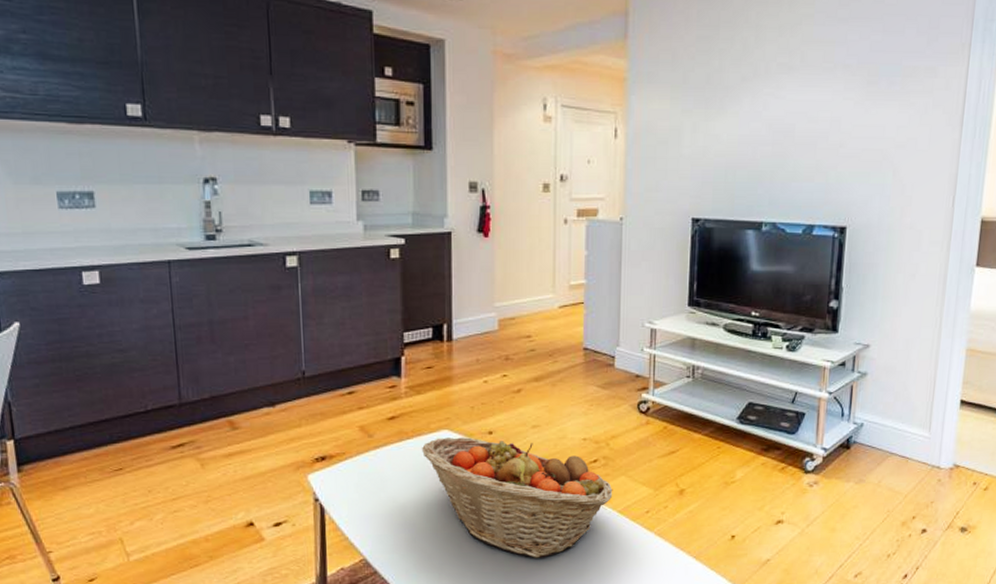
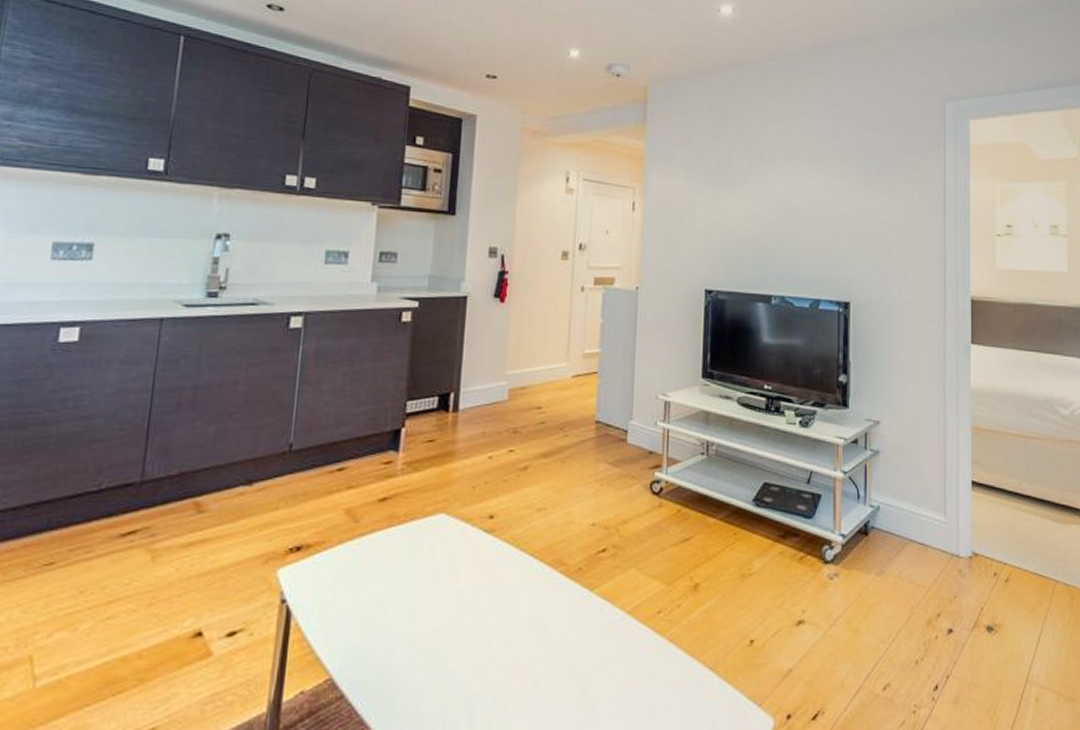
fruit basket: present [421,437,613,558] -> none [412,522,622,673]

